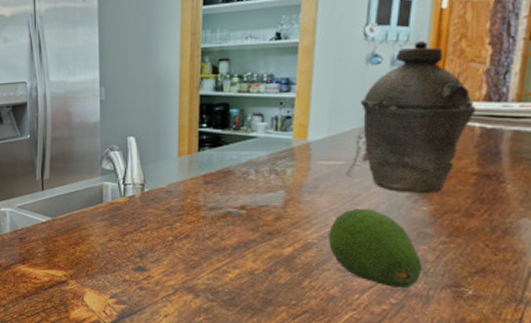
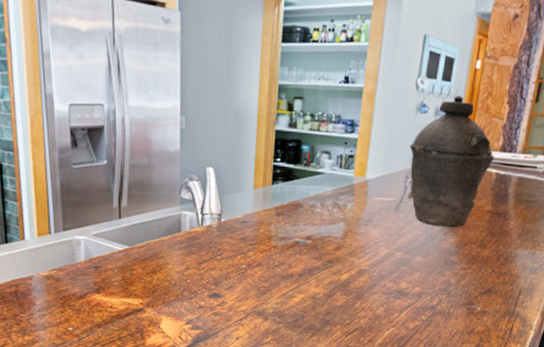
fruit: present [327,208,422,288] -> none [377,239,447,306]

